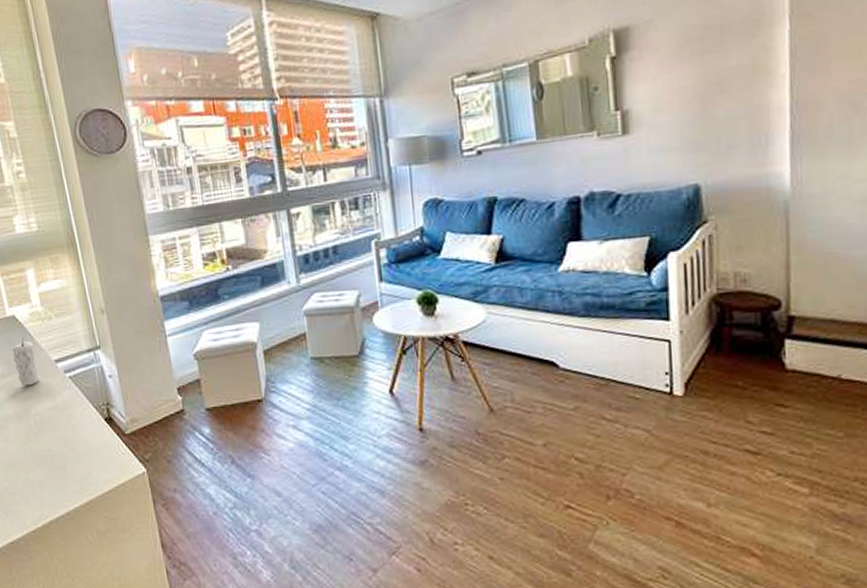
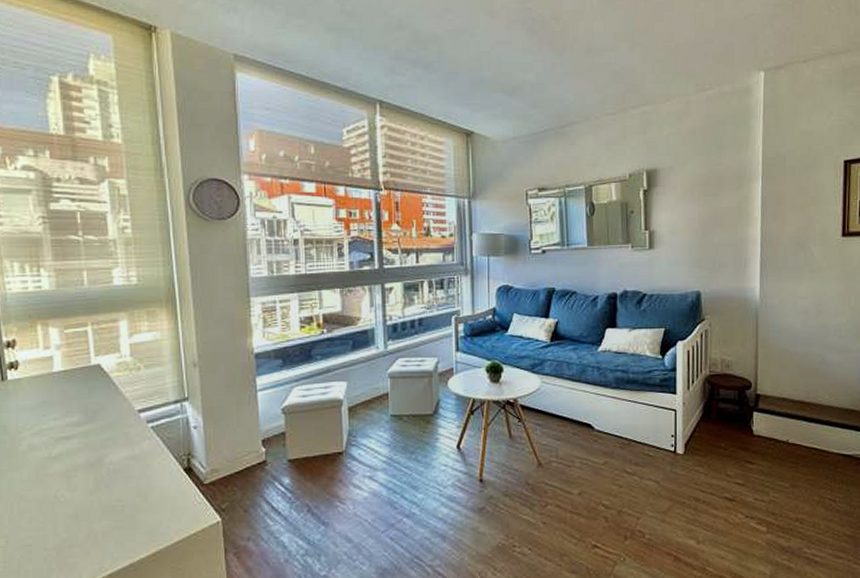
candle: present [12,338,41,386] -> none [93,387,120,435]

